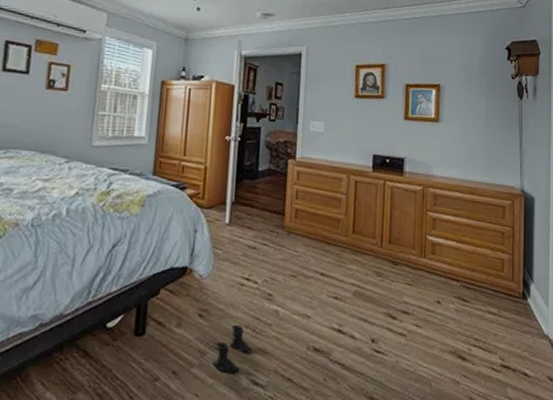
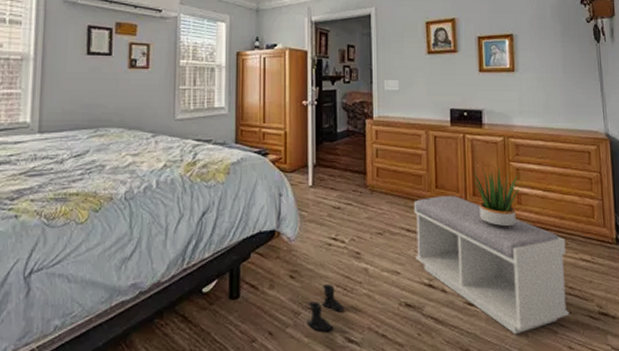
bench: none [327,241,475,384] -> present [413,196,569,335]
potted plant: none [390,217,435,276] -> present [473,168,520,227]

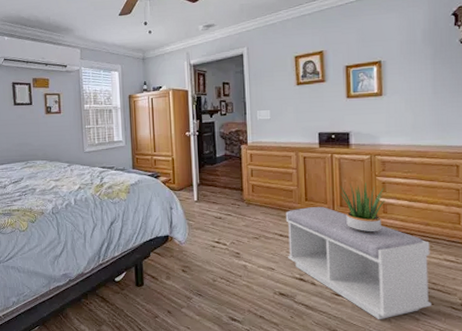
boots: present [306,283,345,333] -> none [197,276,228,313]

